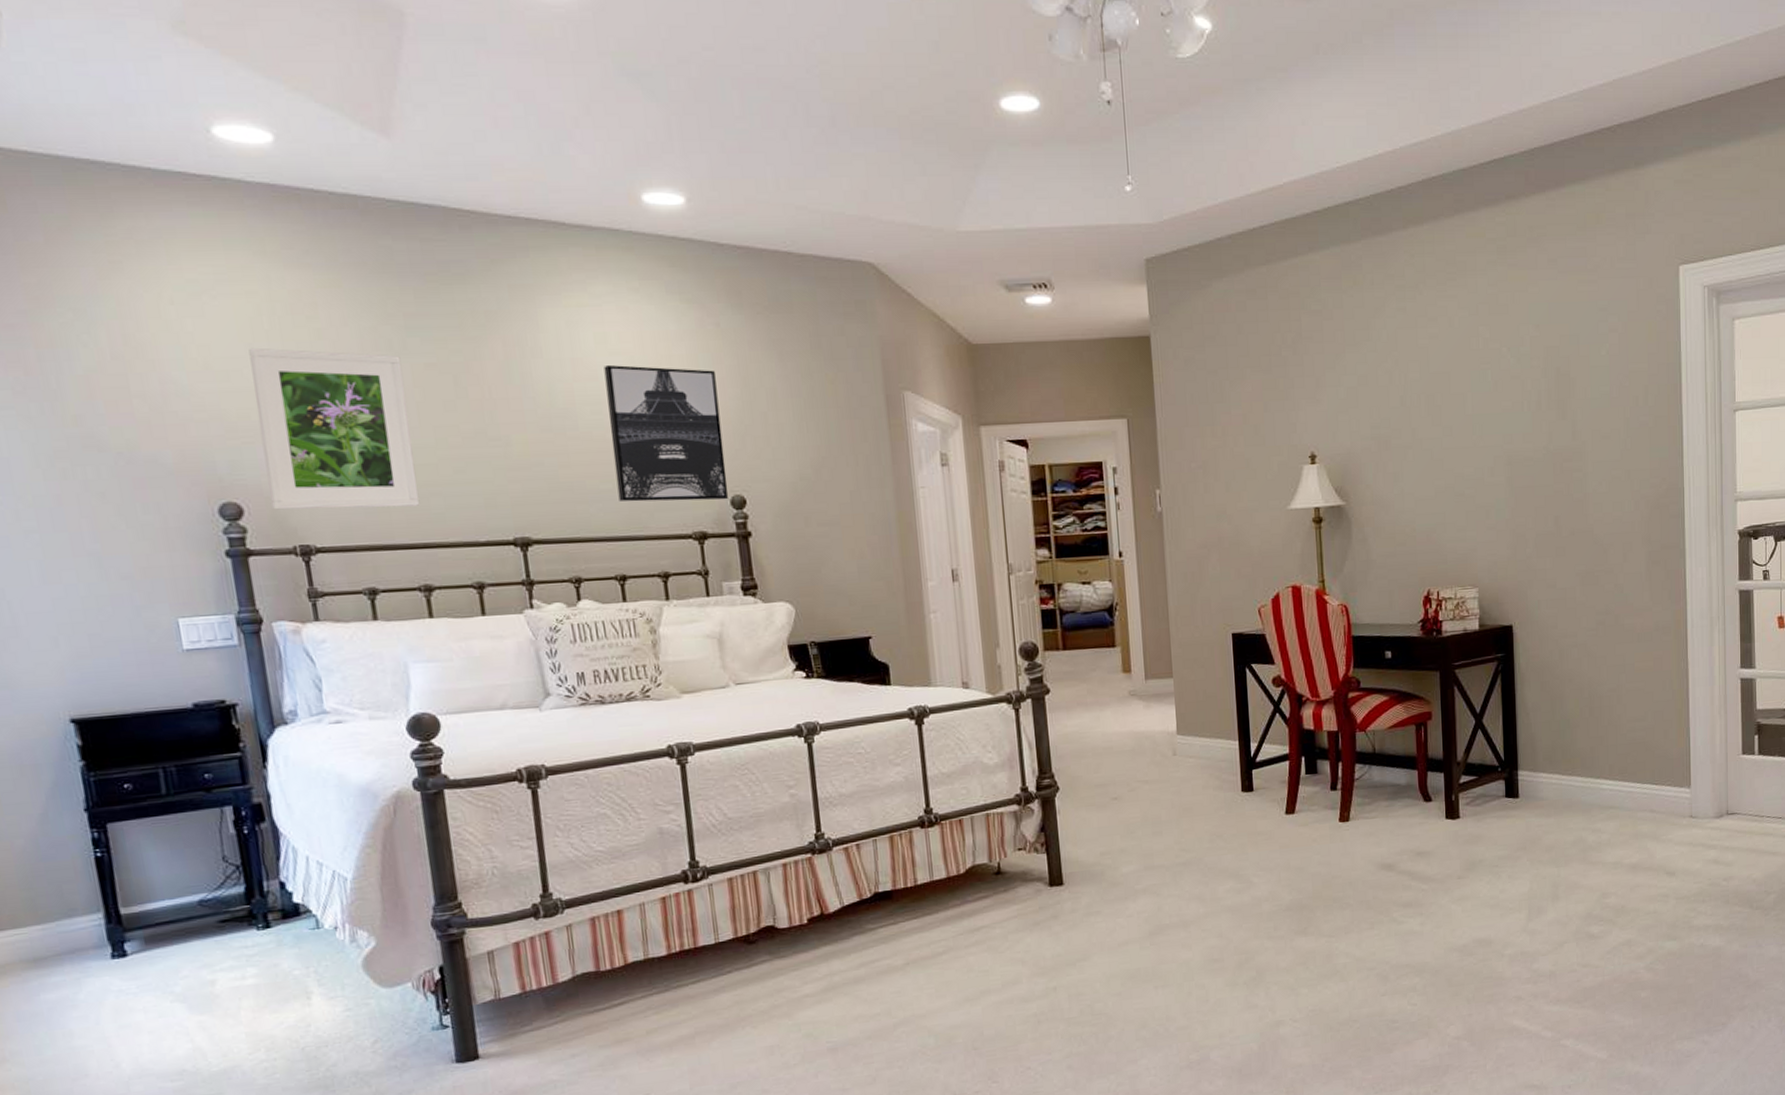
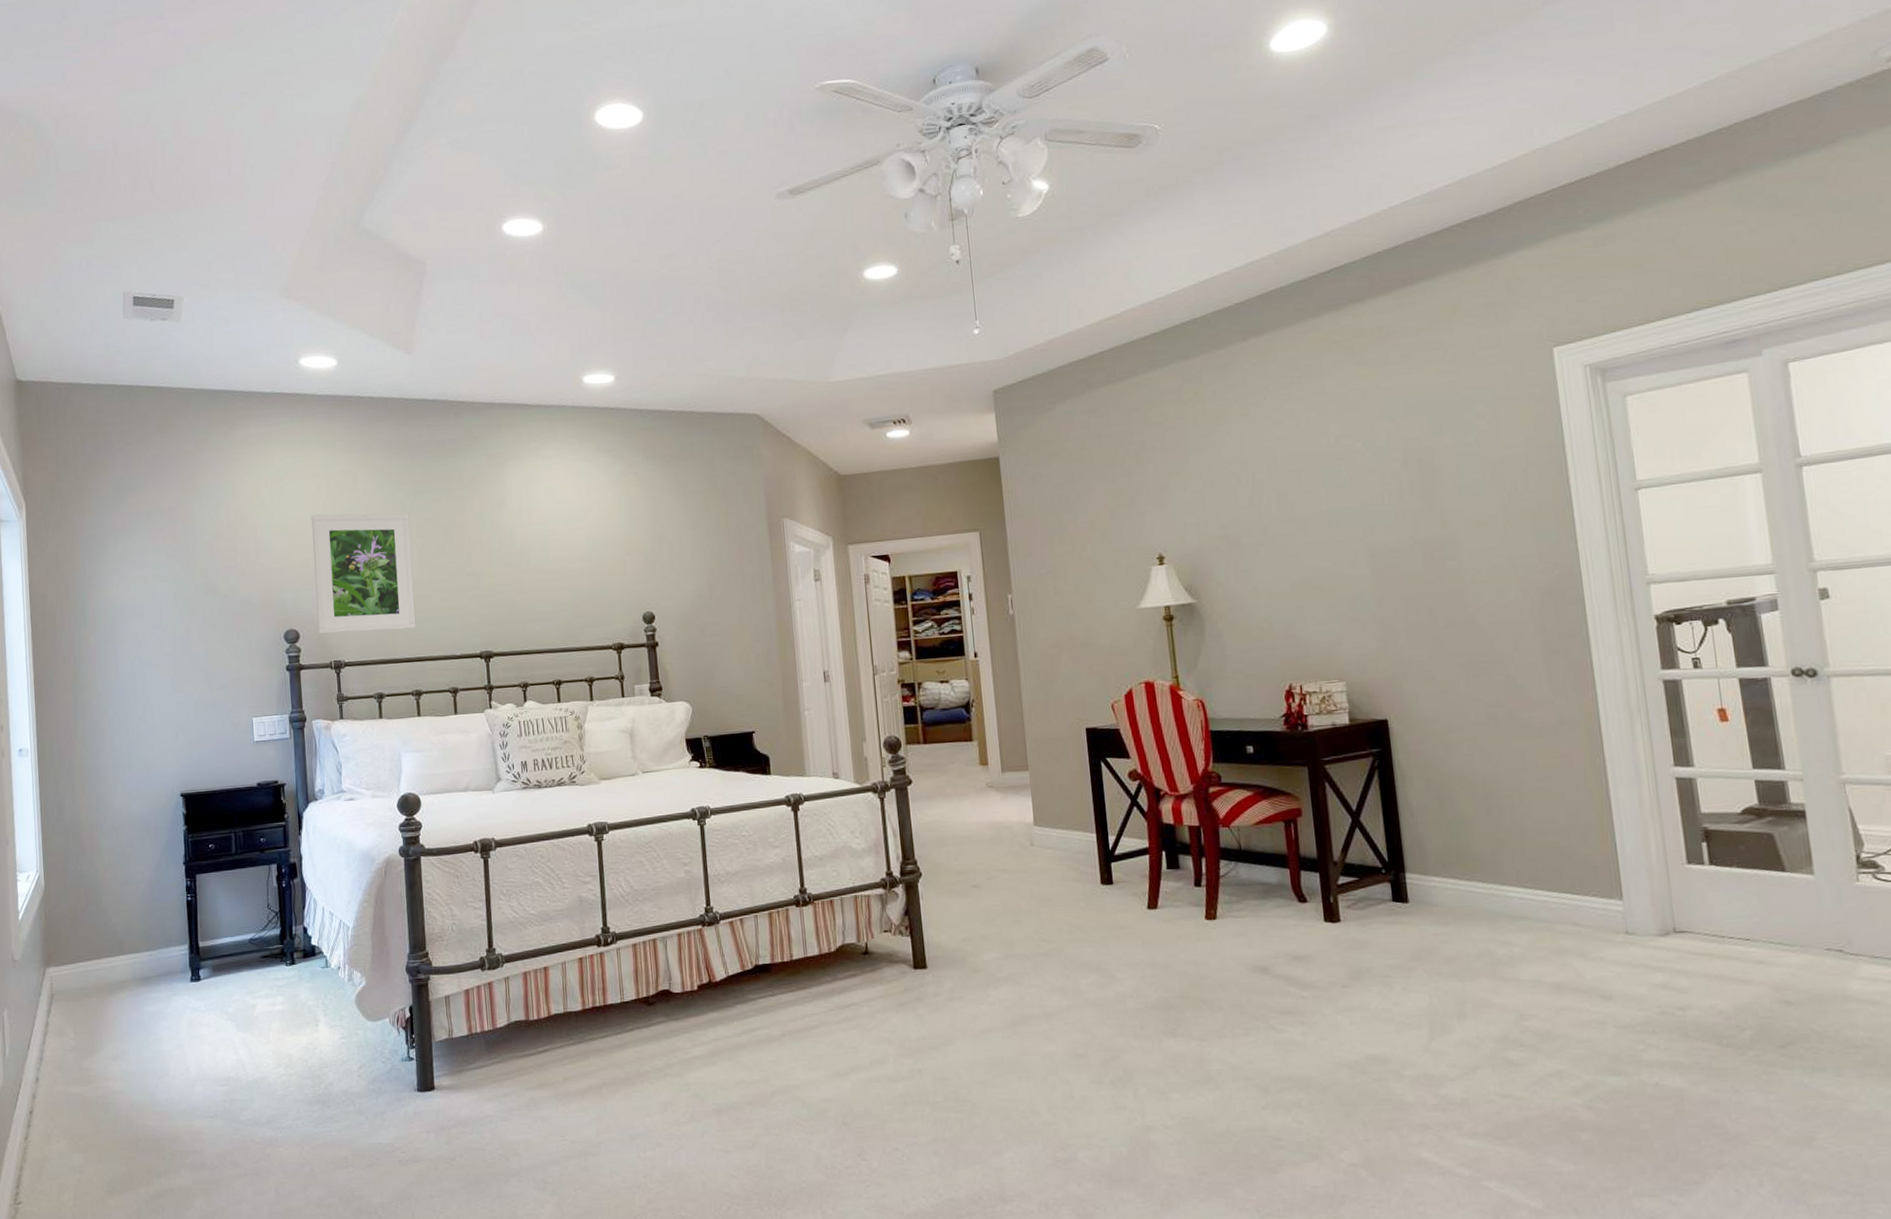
wall art: present [603,365,729,502] -> none [550,510,641,621]

